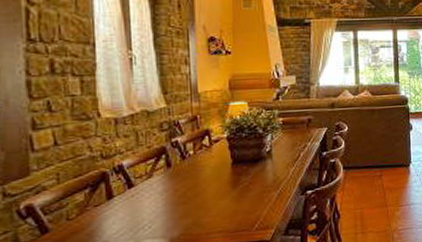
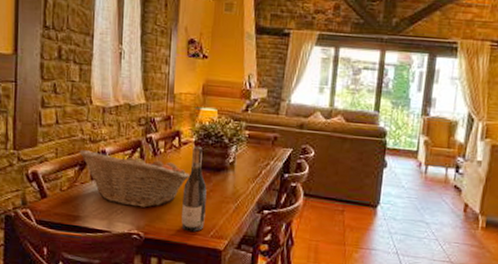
fruit basket: none [88,159,226,220] -> present [79,149,190,208]
wine bottle: none [220,141,248,230] -> present [181,146,207,232]

